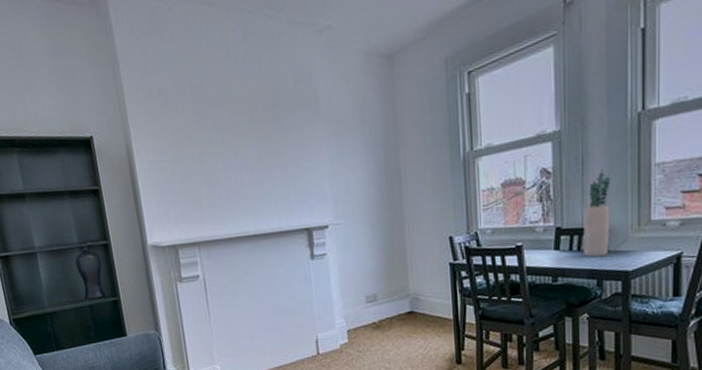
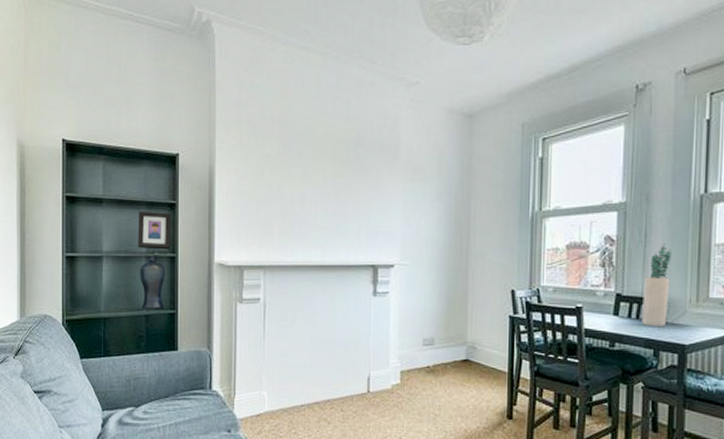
picture frame: none [63,200,101,239] -> present [137,211,171,250]

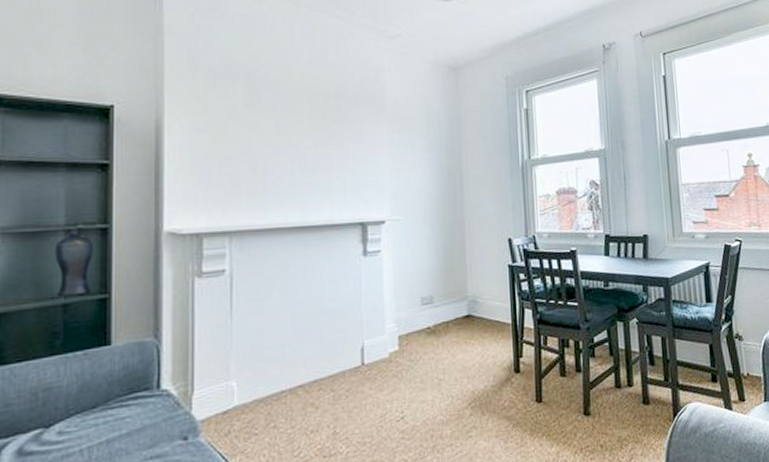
picture frame: present [137,211,171,250] -> none [52,174,103,221]
vase: present [642,243,671,328] -> none [627,185,651,264]

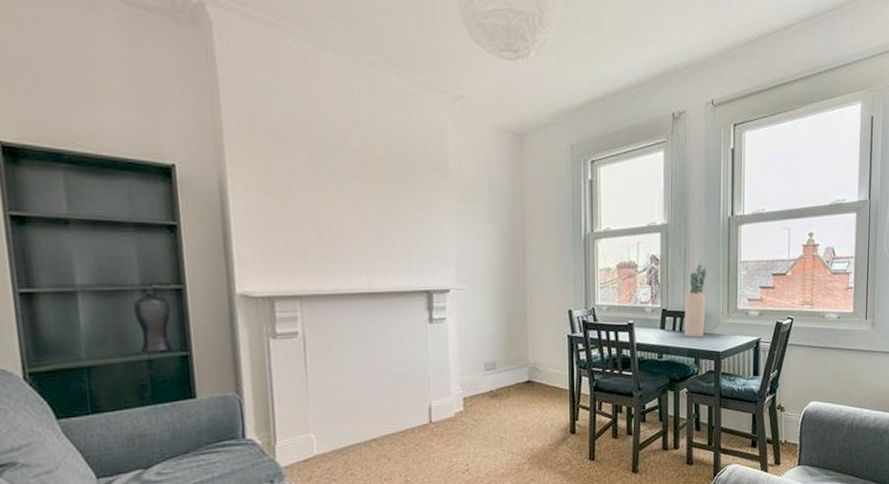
vase: none [627,185,651,264] -> present [684,261,706,338]

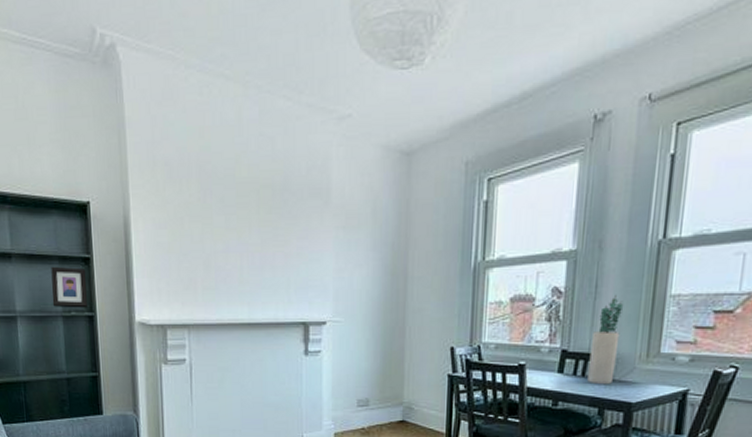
picture frame: none [124,234,175,281] -> present [51,266,88,308]
vase: present [133,287,174,353] -> none [57,314,86,372]

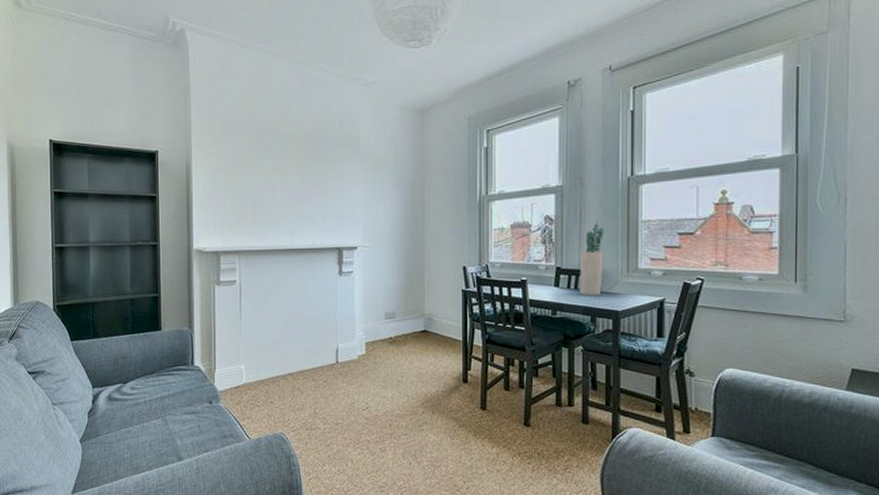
picture frame: present [51,266,88,308] -> none [121,204,153,239]

